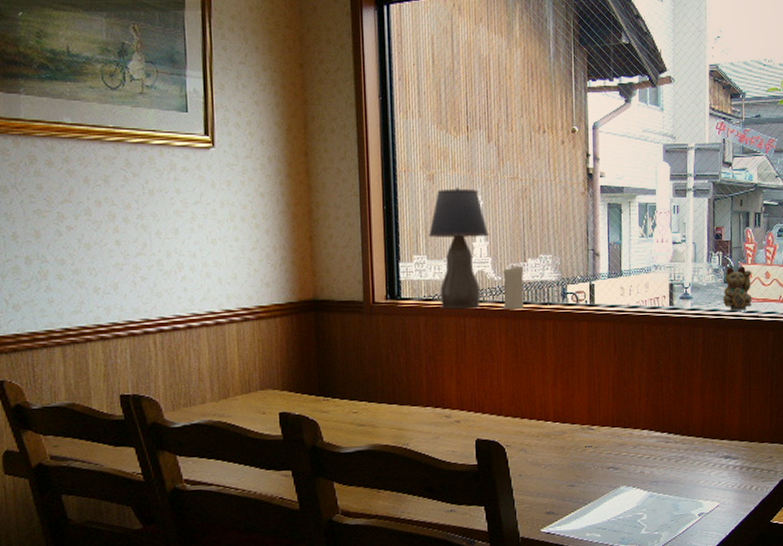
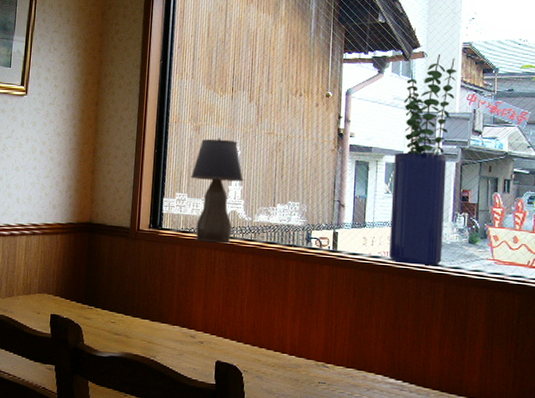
candle: present [501,265,524,310] -> none [249,208,273,249]
vase: none [646,78,705,312] -> present [389,53,457,266]
decorative figurine: present [723,266,752,311] -> none [467,228,499,272]

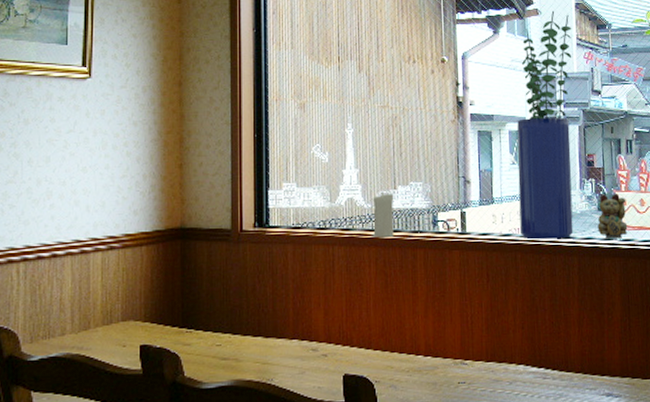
table lamp: present [190,138,244,244] -> none [297,115,359,239]
candle: none [249,208,273,249] -> present [371,193,394,238]
decorative figurine: none [467,228,499,272] -> present [597,194,628,239]

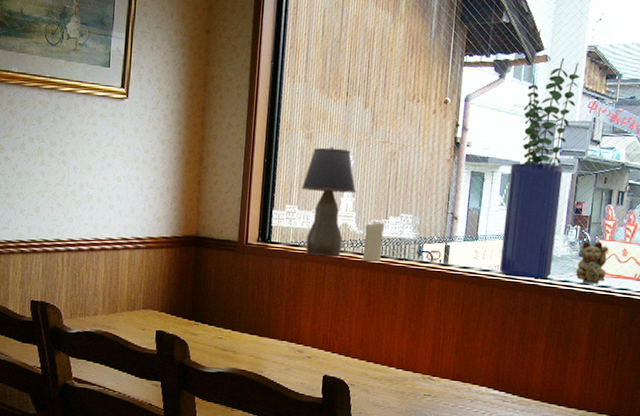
table lamp: none [297,115,359,239] -> present [300,147,357,258]

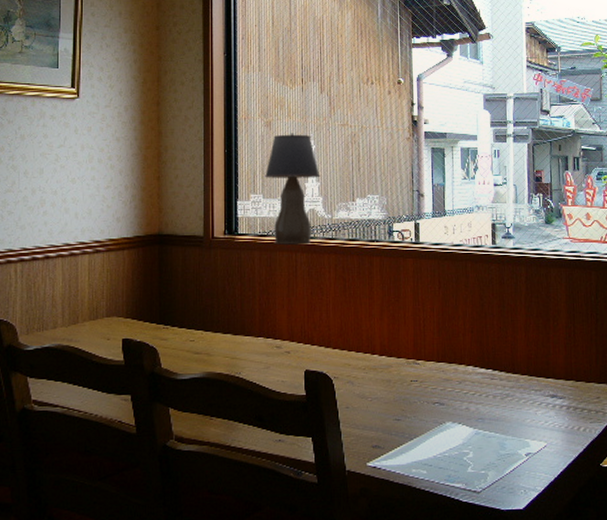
candle: present [360,221,385,263] -> none [331,204,353,247]
vase: present [500,57,580,280] -> none [468,34,522,250]
decorative figurine: present [576,241,609,285] -> none [544,208,574,251]

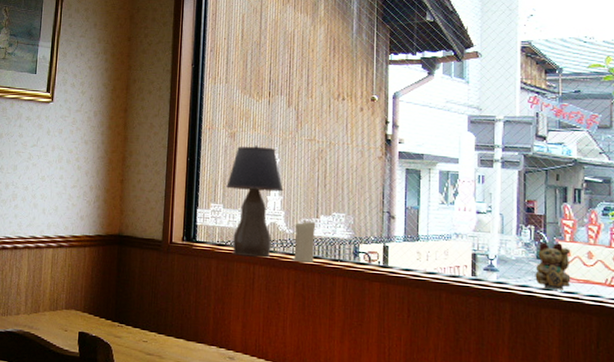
candle: none [331,204,353,247] -> present [291,220,316,264]
decorative figurine: none [544,208,574,251] -> present [535,242,571,291]

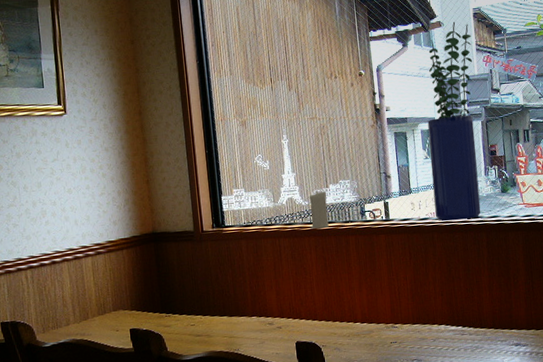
table lamp: present [225,145,284,259] -> none [244,130,296,233]
vase: none [447,53,516,284] -> present [427,21,481,221]
decorative figurine: present [535,242,571,291] -> none [501,177,528,216]

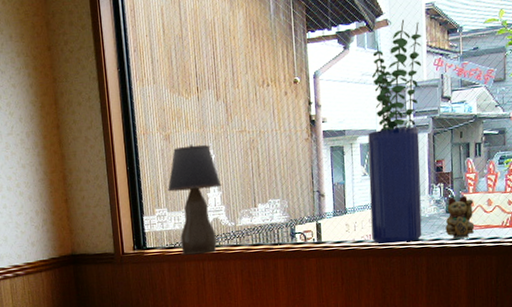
table lamp: none [244,130,296,233] -> present [167,144,222,256]
candle: present [309,191,329,230] -> none [236,211,256,252]
decorative figurine: none [501,177,528,216] -> present [445,196,475,239]

